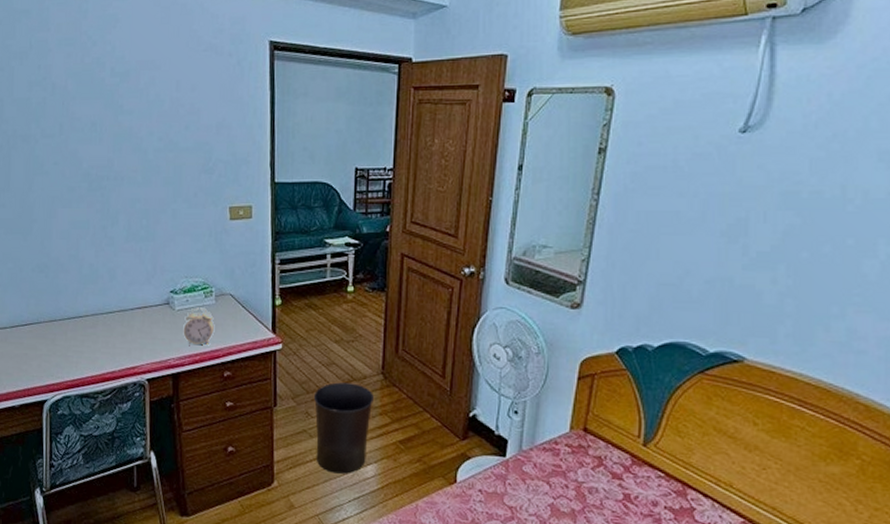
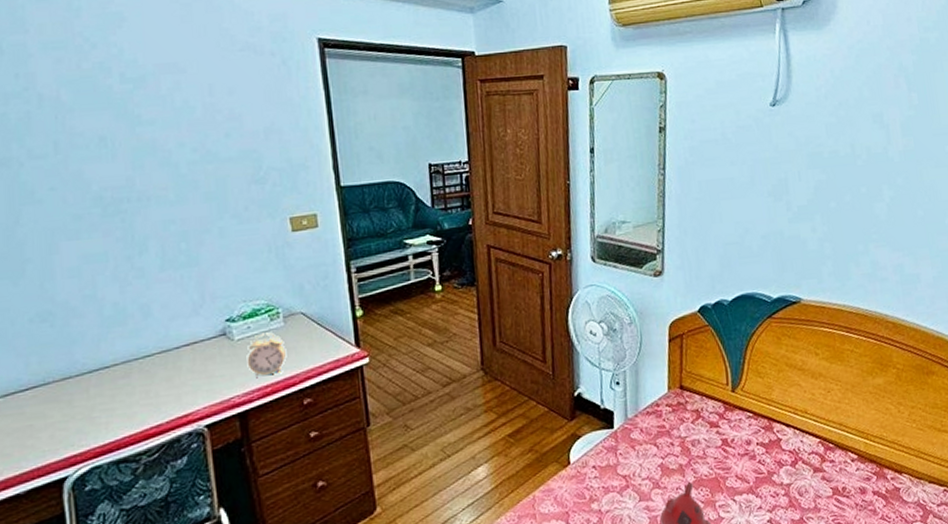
waste bin: present [313,382,374,474] -> none [410,385,476,484]

